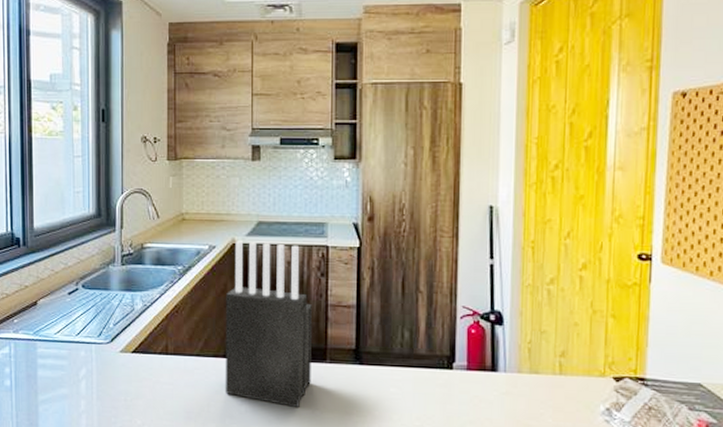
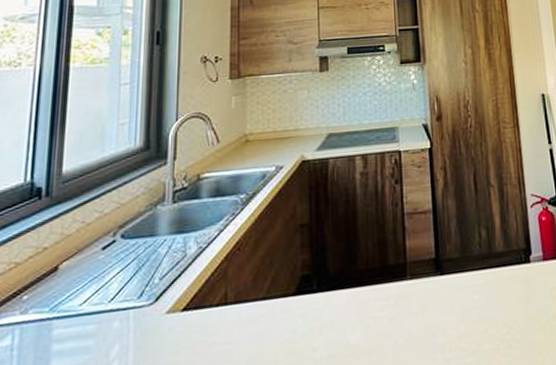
knife block: present [225,241,312,409] -> none [295,154,392,342]

